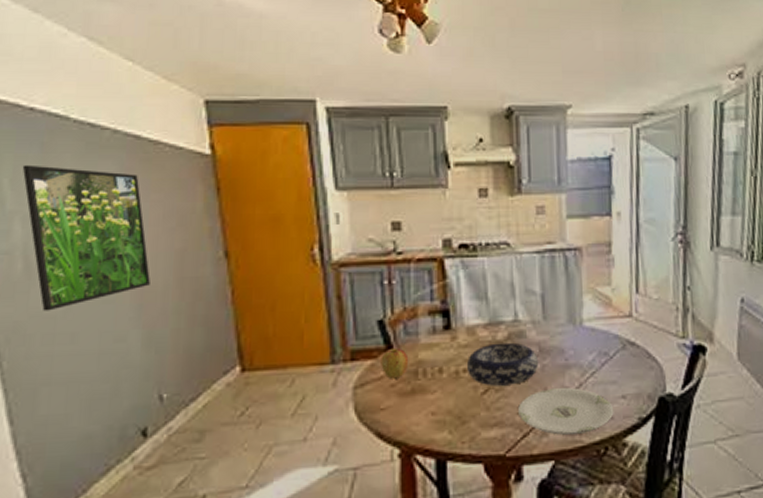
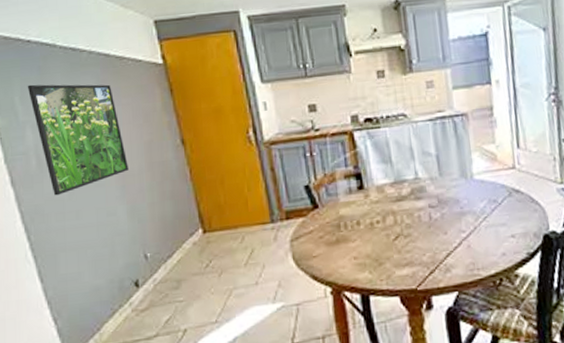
apple: present [381,347,409,379] -> none [310,206,332,232]
decorative bowl: present [466,342,538,386] -> none [379,196,438,233]
plate: present [518,388,614,435] -> none [424,231,506,271]

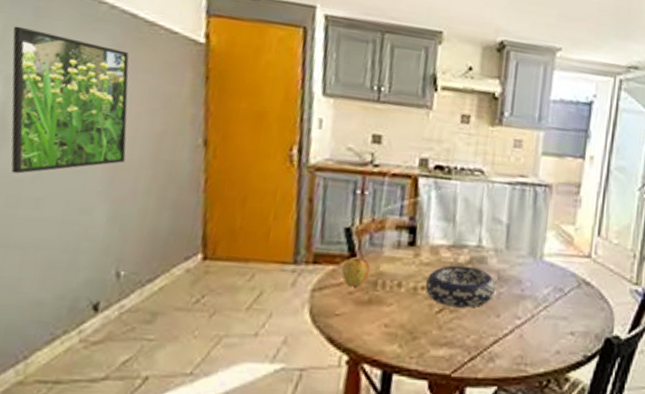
apple: none [310,206,332,232] -> present [341,256,371,287]
decorative bowl: none [379,196,438,233] -> present [425,265,496,308]

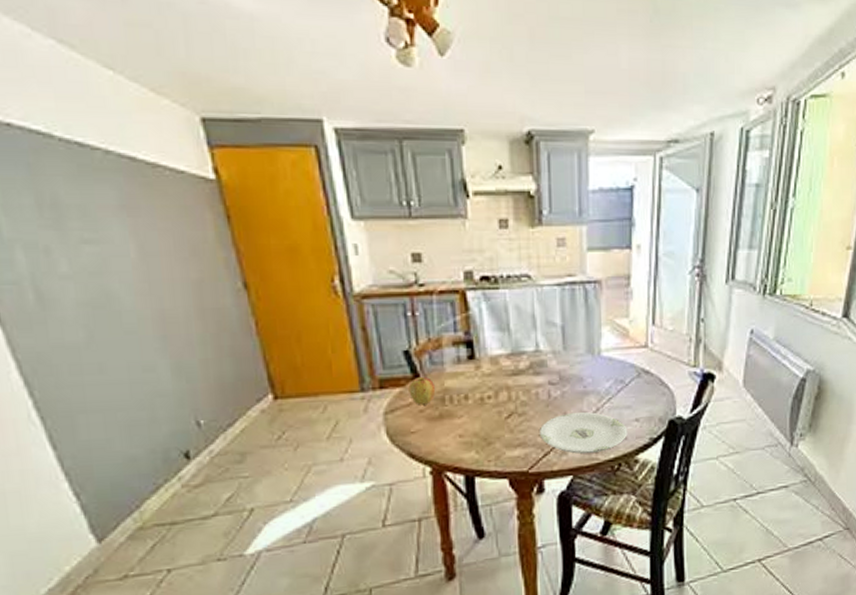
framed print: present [11,25,129,174] -> none [11,188,171,342]
decorative bowl: present [425,265,496,308] -> none [490,371,558,411]
plate: none [469,316,561,364] -> present [540,412,628,454]

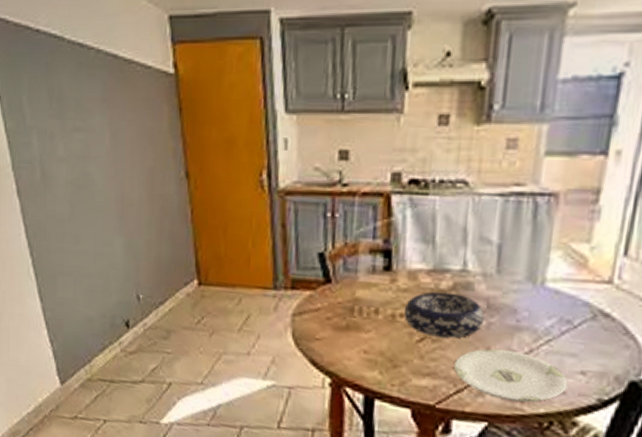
apple: present [408,376,436,405] -> none [318,282,346,313]
decorative bowl: none [490,371,558,411] -> present [403,291,484,338]

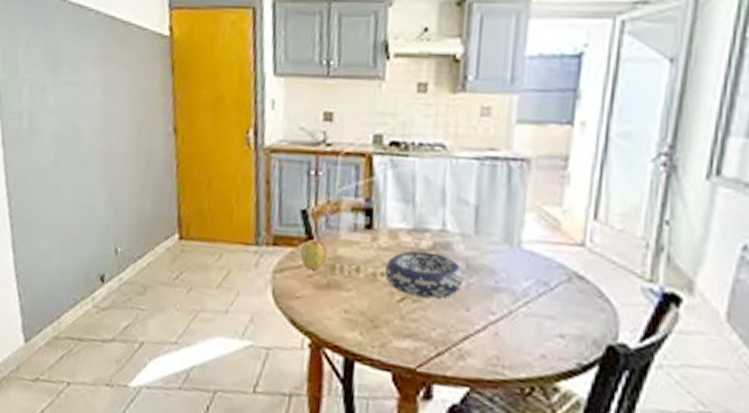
apple: none [318,282,346,313] -> present [300,239,328,271]
plate: present [454,348,568,403] -> none [435,309,548,367]

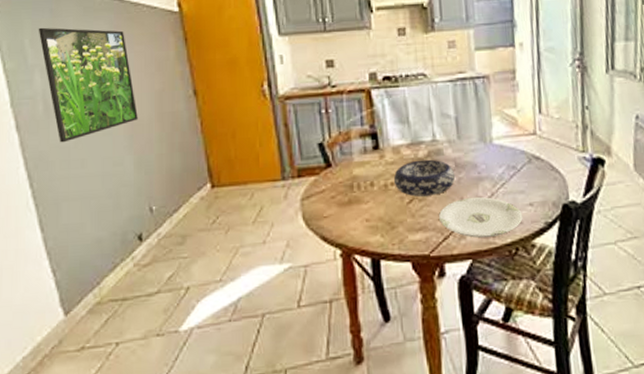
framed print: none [31,39,115,165] -> present [38,27,138,143]
apple: present [300,239,328,271] -> none [322,165,346,192]
plate: none [435,309,548,367] -> present [439,197,523,238]

